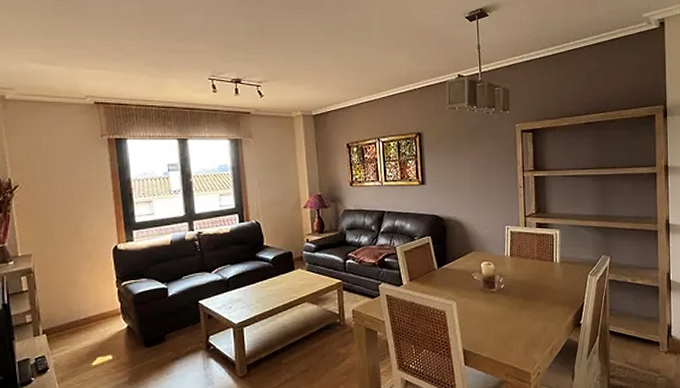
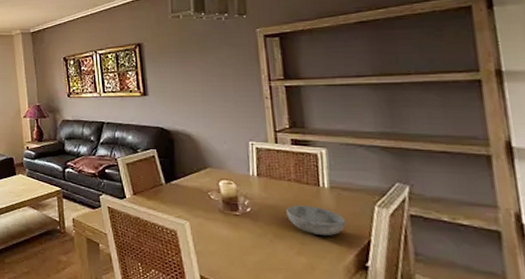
bowl: none [530,279,569,302] -> present [286,205,346,236]

